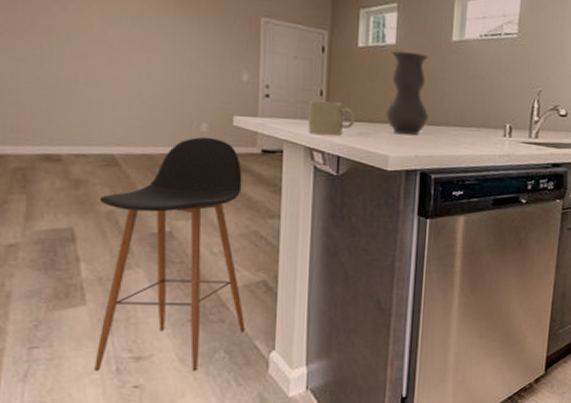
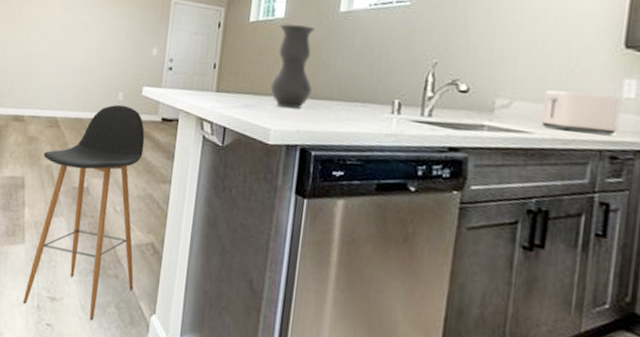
mug: present [307,100,356,136] -> none [201,72,243,108]

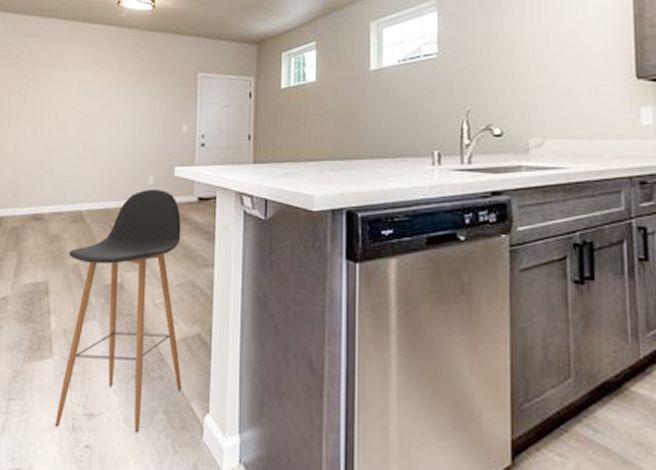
vase: present [270,24,316,109] -> none [309,87,351,171]
toaster: present [540,90,622,135] -> none [572,125,643,162]

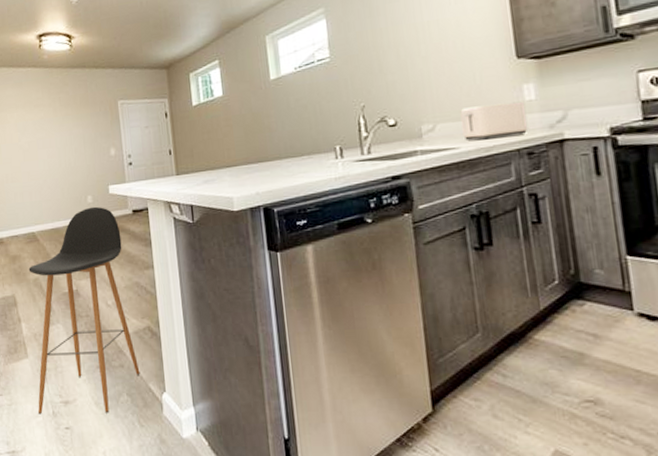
toaster: none [572,125,643,162] -> present [460,101,528,140]

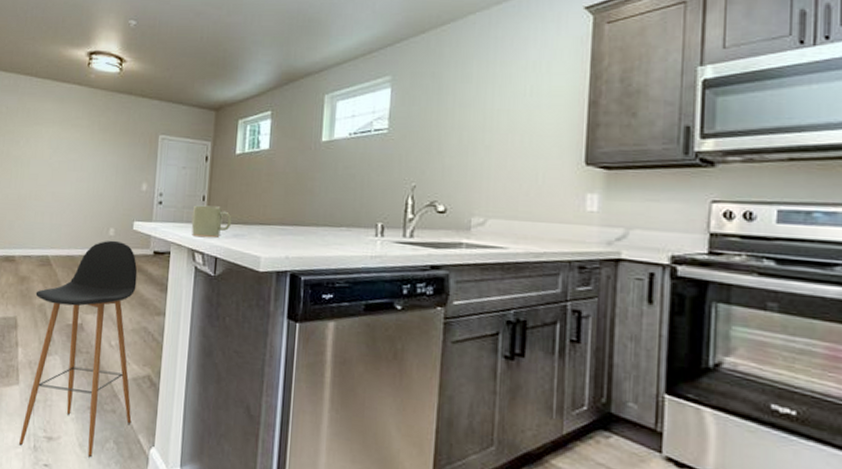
mug: none [161,157,201,190] -> present [191,205,232,238]
toaster: present [460,101,528,140] -> none [514,207,585,246]

